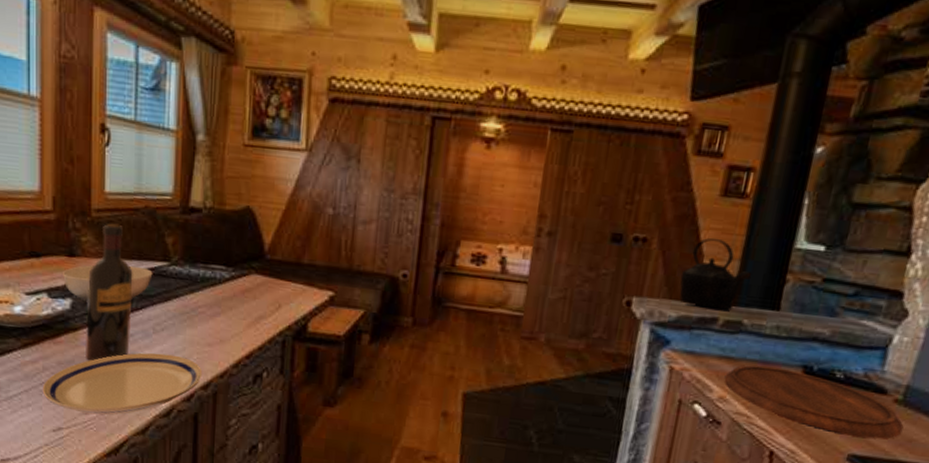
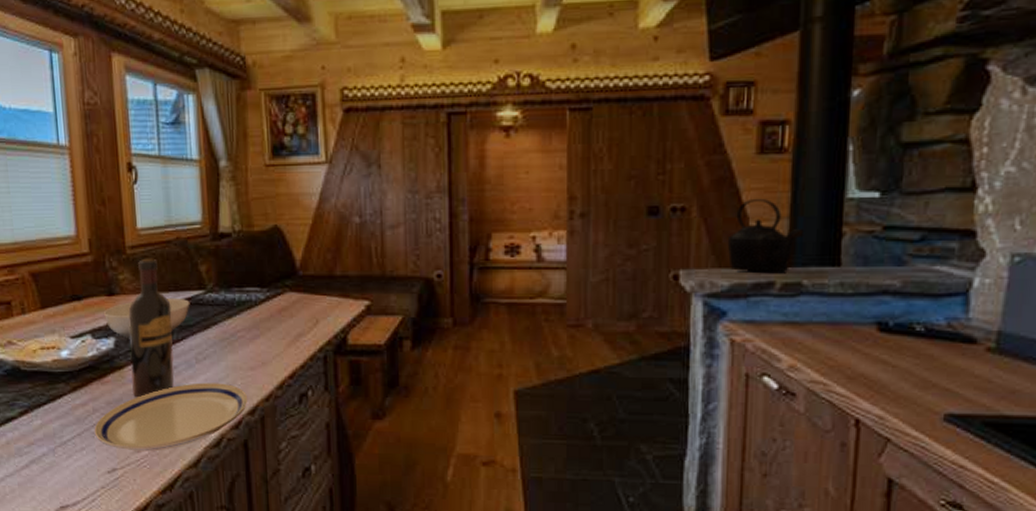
cutting board: present [724,365,904,439] -> none [791,327,1003,393]

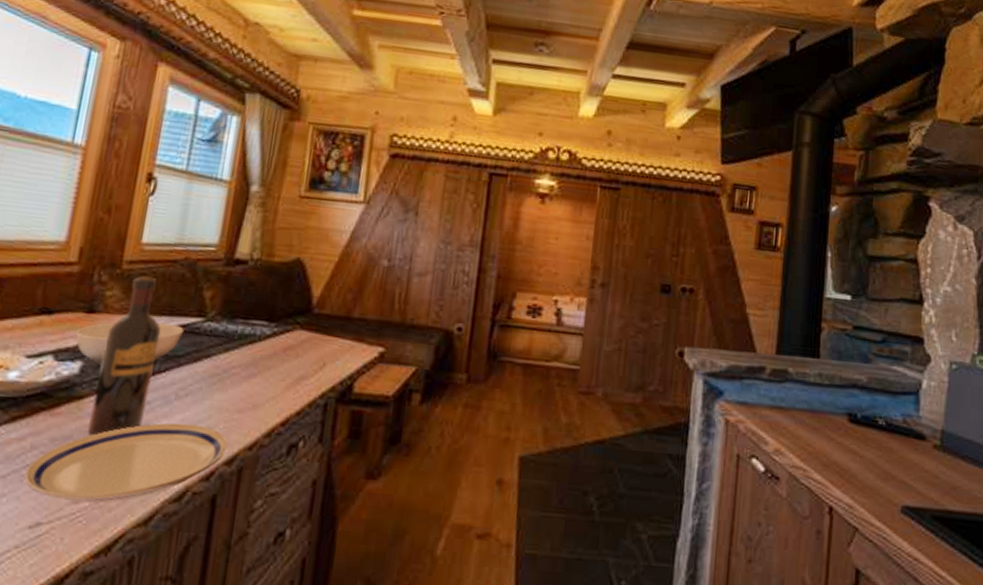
kettle: present [727,198,805,272] -> none [727,288,791,359]

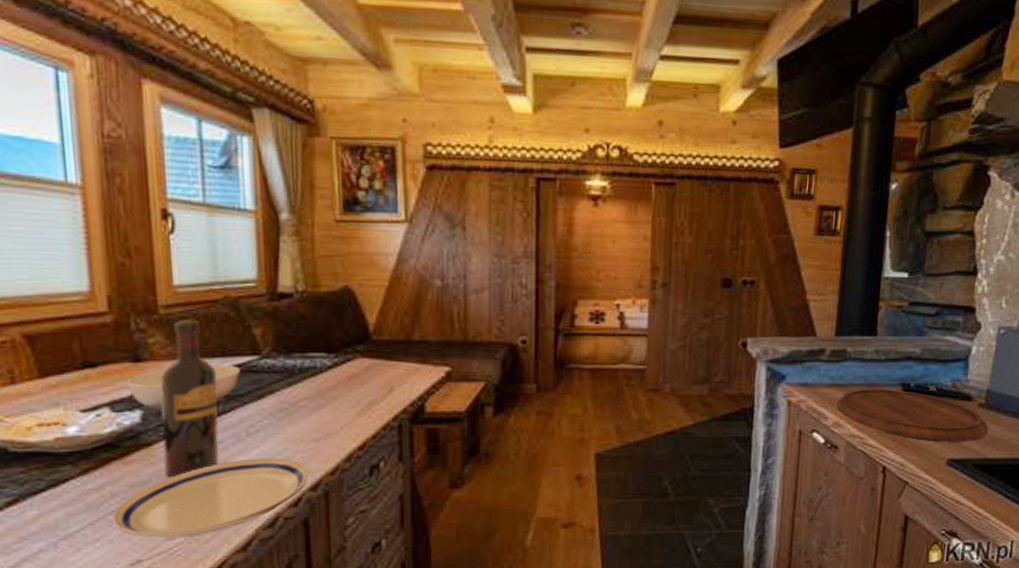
cutting board: none [777,414,946,488] -> present [836,388,989,442]

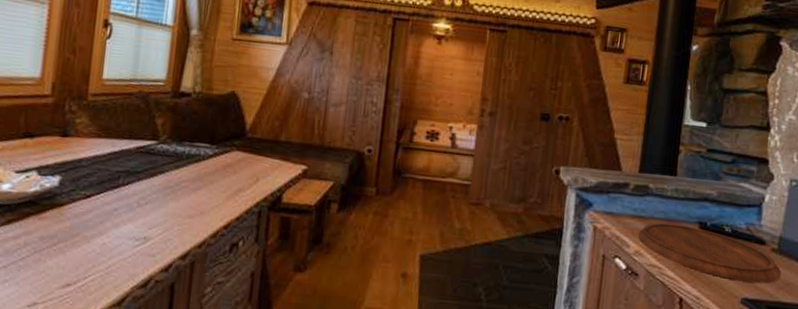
plate: present [112,457,310,539] -> none [21,225,182,289]
bowl: present [126,364,241,412] -> none [53,144,142,179]
wine bottle: present [160,319,220,477] -> none [69,106,123,235]

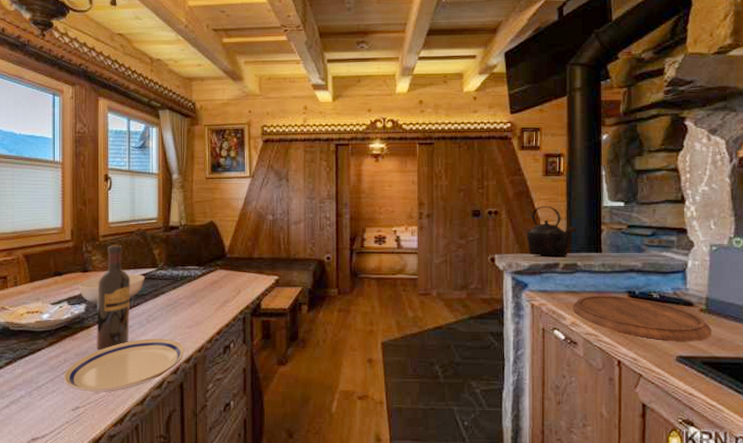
plate: none [21,225,182,289] -> present [64,338,185,393]
bowl: none [53,144,142,179] -> present [78,274,145,305]
wine bottle: none [69,106,123,235] -> present [97,244,131,350]
kettle: none [597,116,653,177] -> present [526,205,577,257]

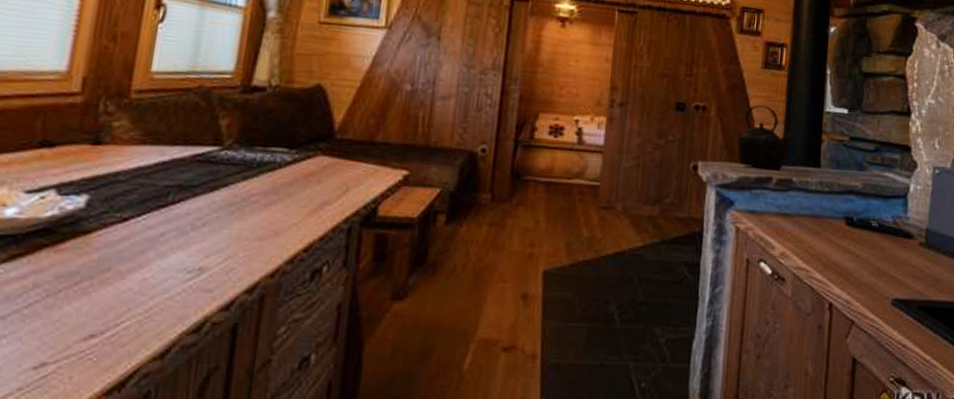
plate: present [64,338,185,393] -> none [26,253,249,340]
bowl: present [78,274,145,305] -> none [79,152,199,198]
wine bottle: present [97,244,131,350] -> none [96,105,175,269]
cutting board: present [572,295,712,341] -> none [783,219,930,281]

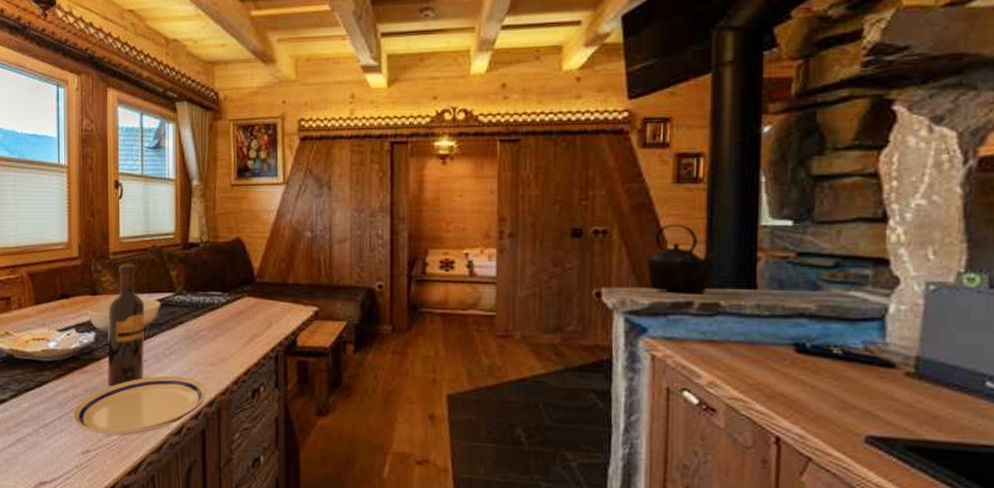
plate: none [26,253,249,340] -> present [73,375,207,437]
bowl: none [79,152,199,198] -> present [87,298,161,334]
wine bottle: none [96,105,175,269] -> present [107,263,145,386]

